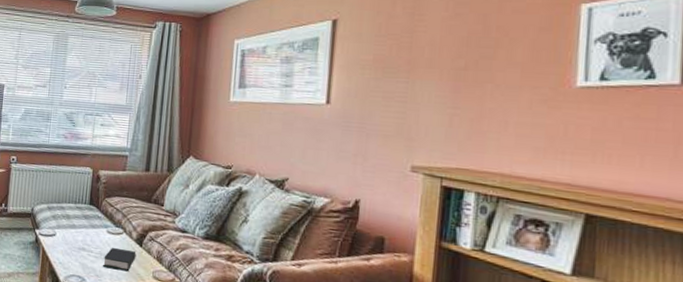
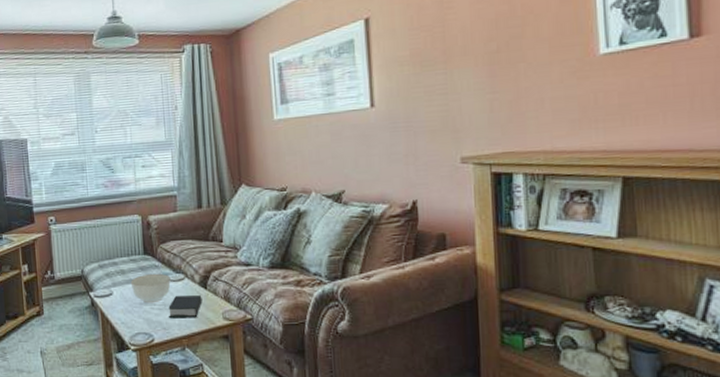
bowl: none [73,222,110,251] -> present [130,273,171,304]

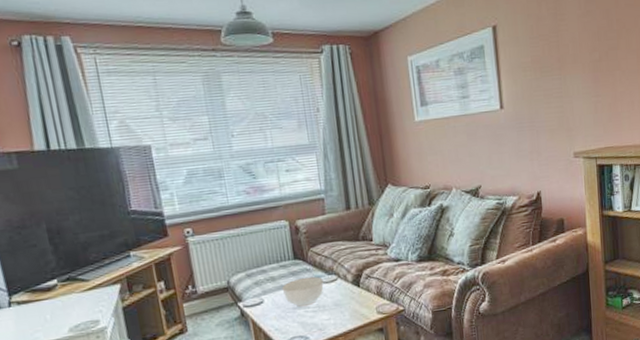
book: present [168,295,203,319] -> none [323,294,357,319]

